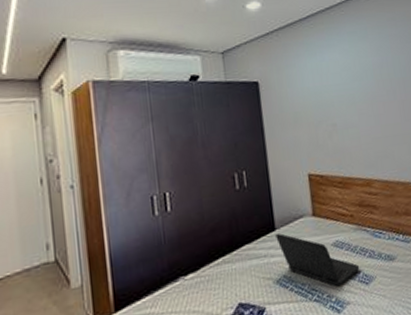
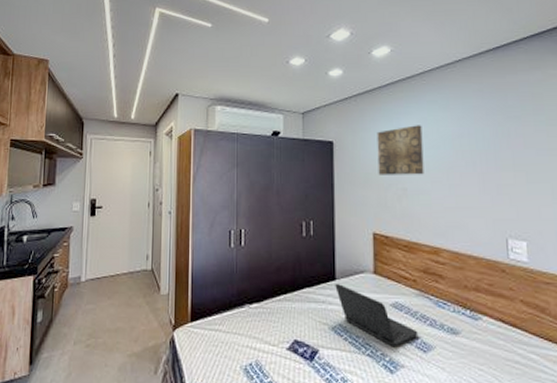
wall art: none [302,57,351,113] -> present [377,125,424,175]

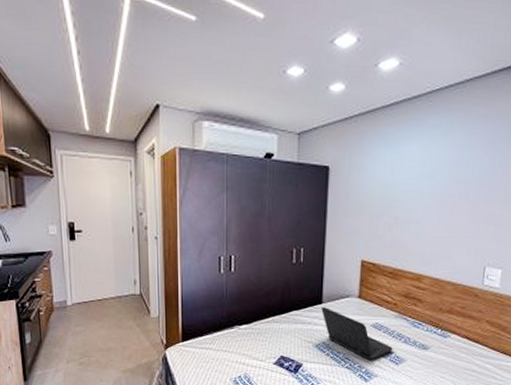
wall art: present [377,125,424,175] -> none [372,151,422,204]

